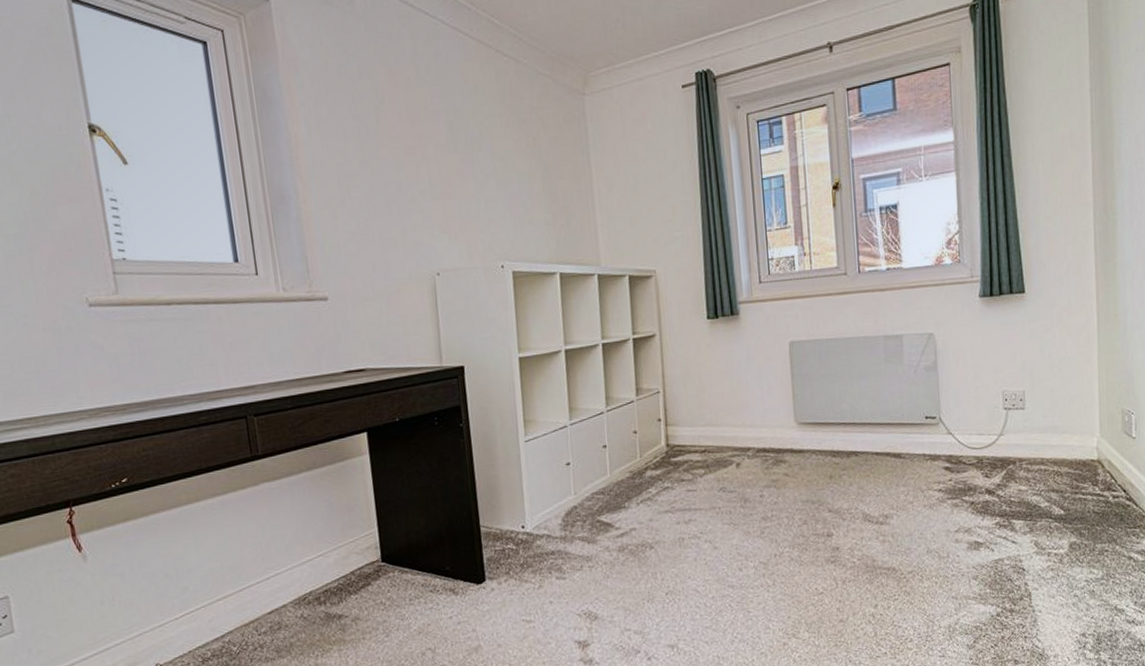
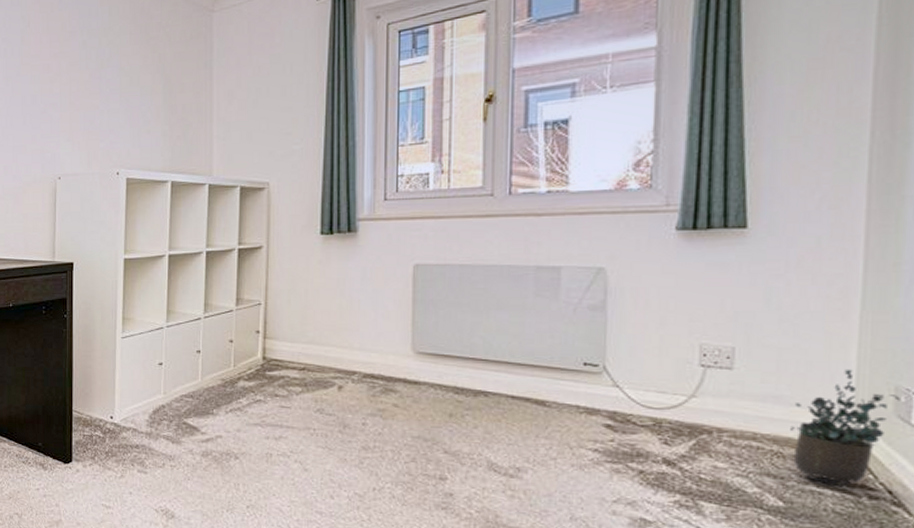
potted plant: none [1064,399,1125,492] -> present [790,369,900,486]

